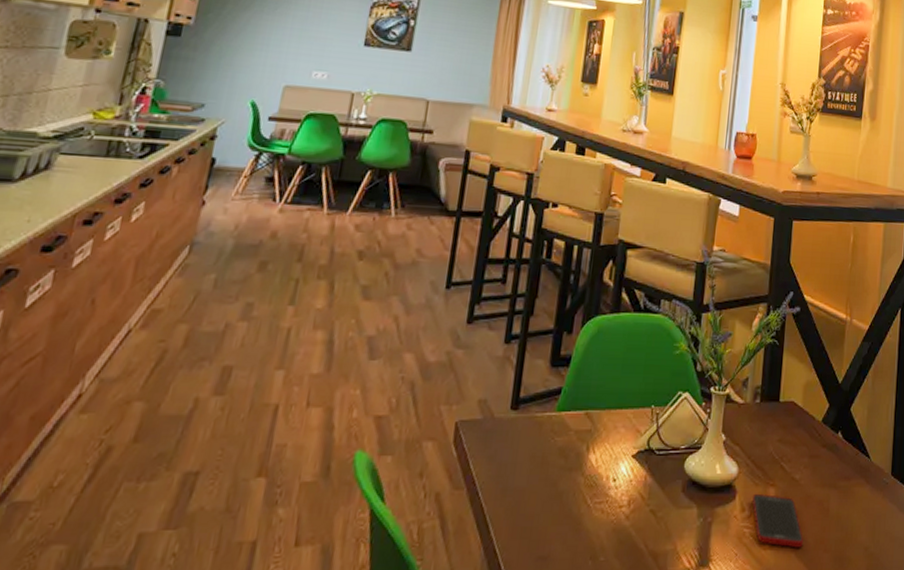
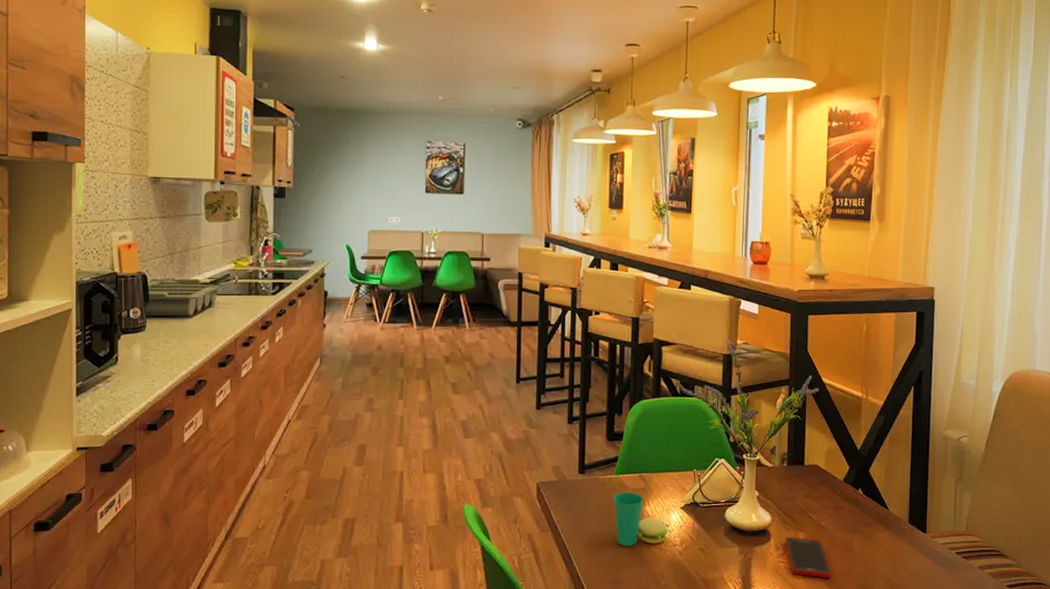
cup: none [549,434,614,508] -> present [613,491,668,546]

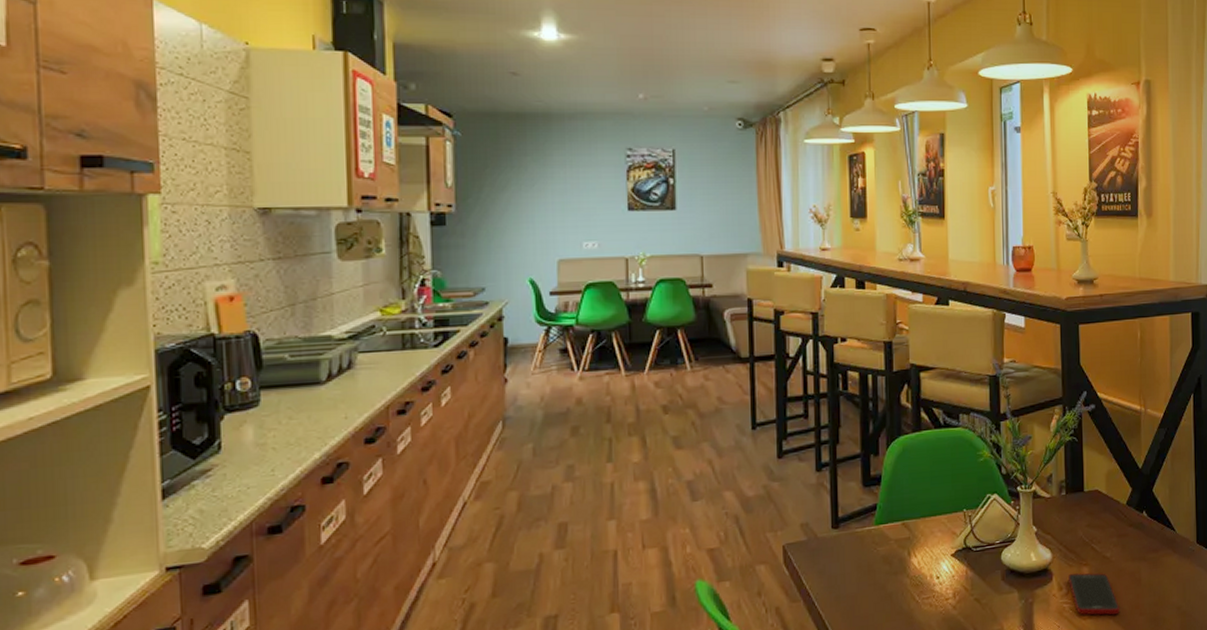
cup: present [613,491,668,546] -> none [874,543,938,607]

